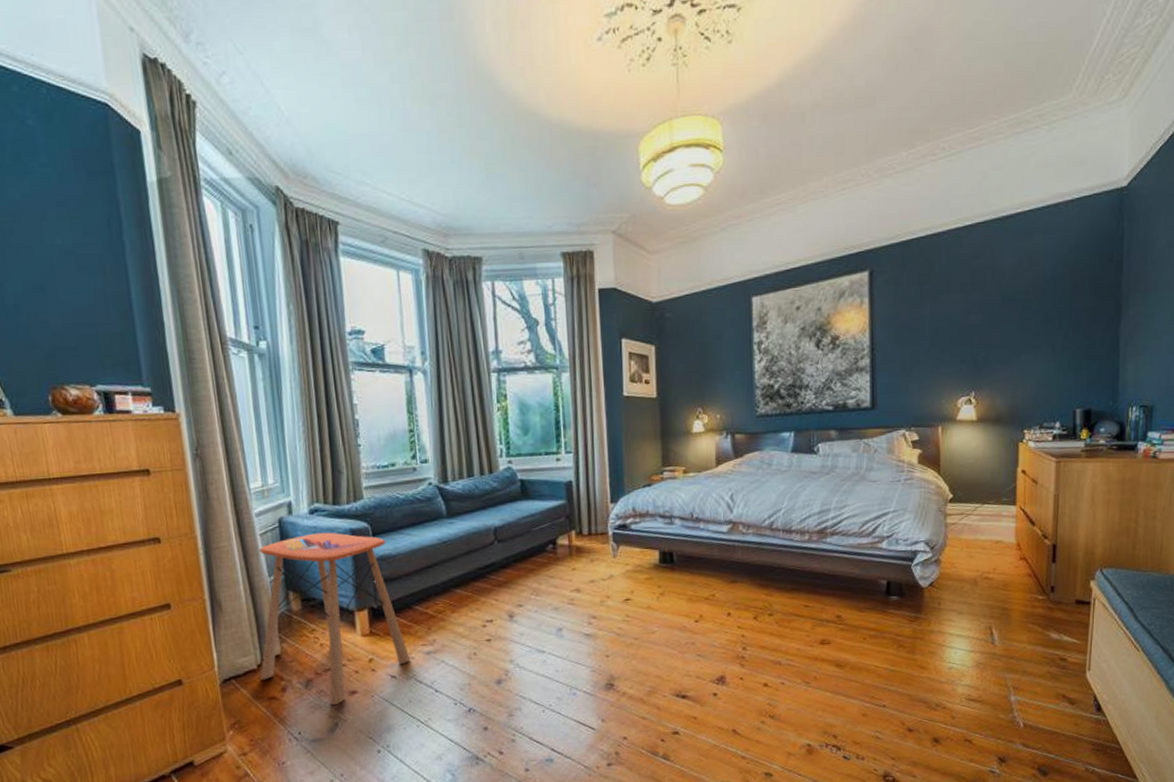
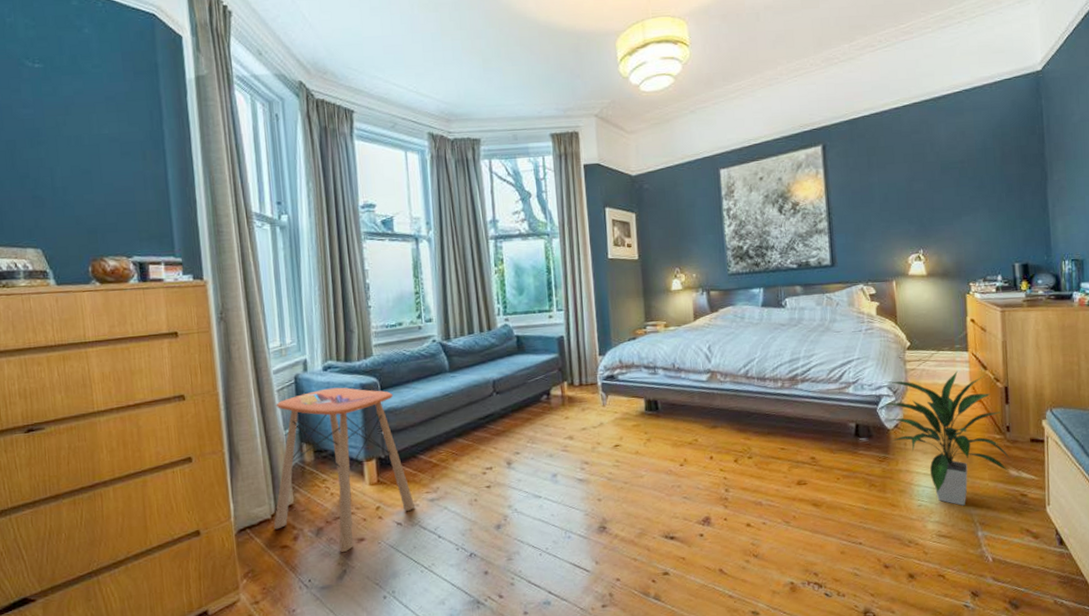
indoor plant: none [921,526,1052,669] -> present [885,371,1010,506]

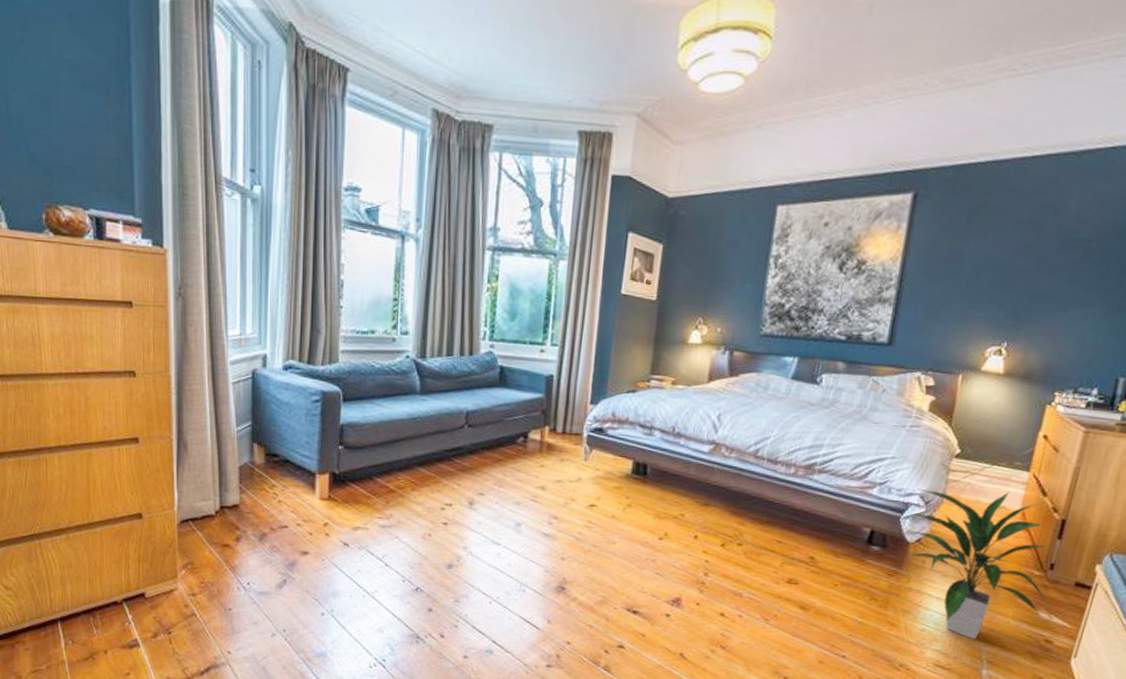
side table: present [273,387,416,552] -> none [217,389,365,562]

